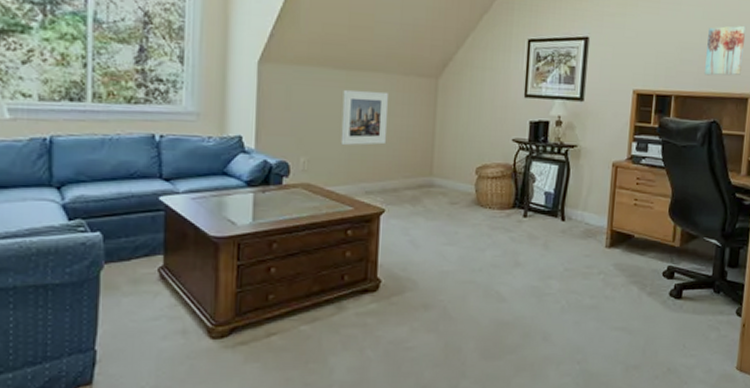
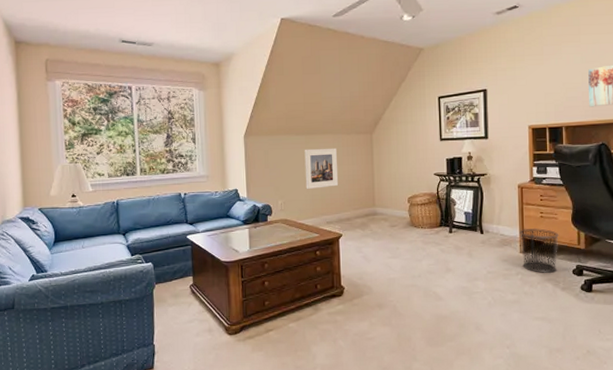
waste bin: none [607,217,653,275] -> present [519,227,559,274]

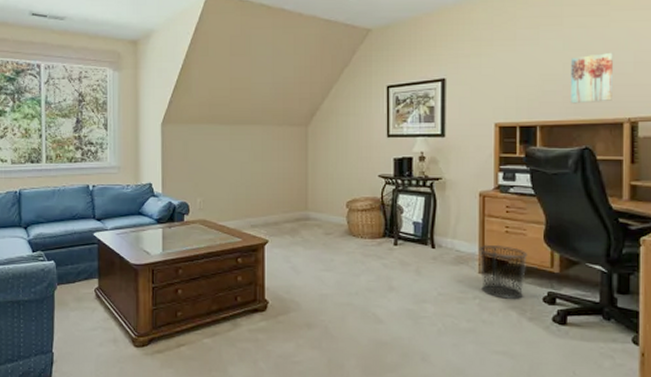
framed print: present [304,147,339,190] -> none [228,140,267,188]

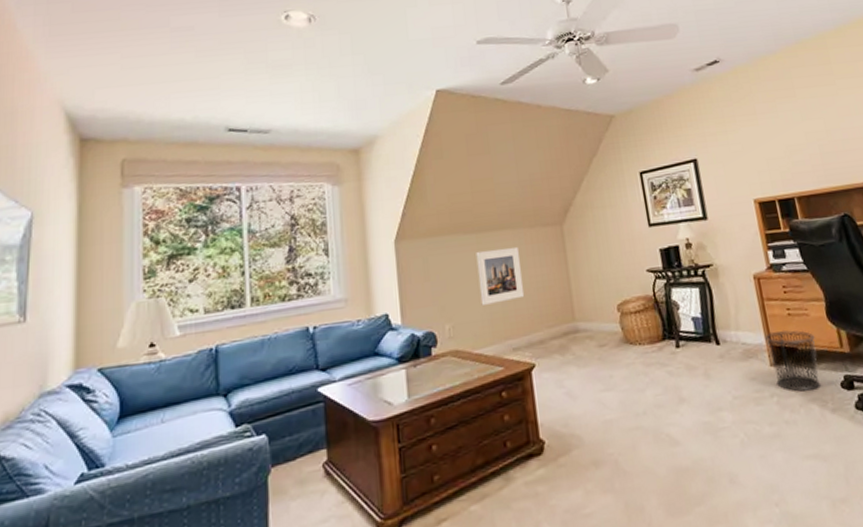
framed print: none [228,140,267,188] -> present [476,246,525,307]
wall art: present [571,52,614,104] -> none [811,118,857,172]

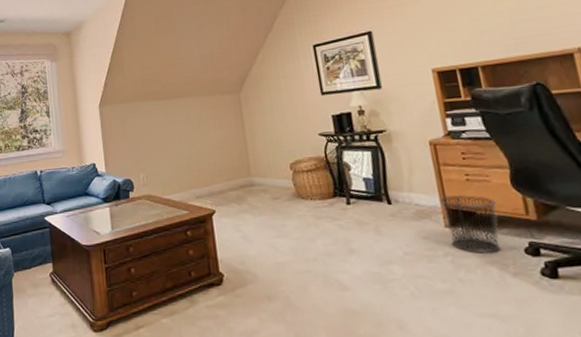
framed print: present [476,246,525,307] -> none [164,111,206,161]

